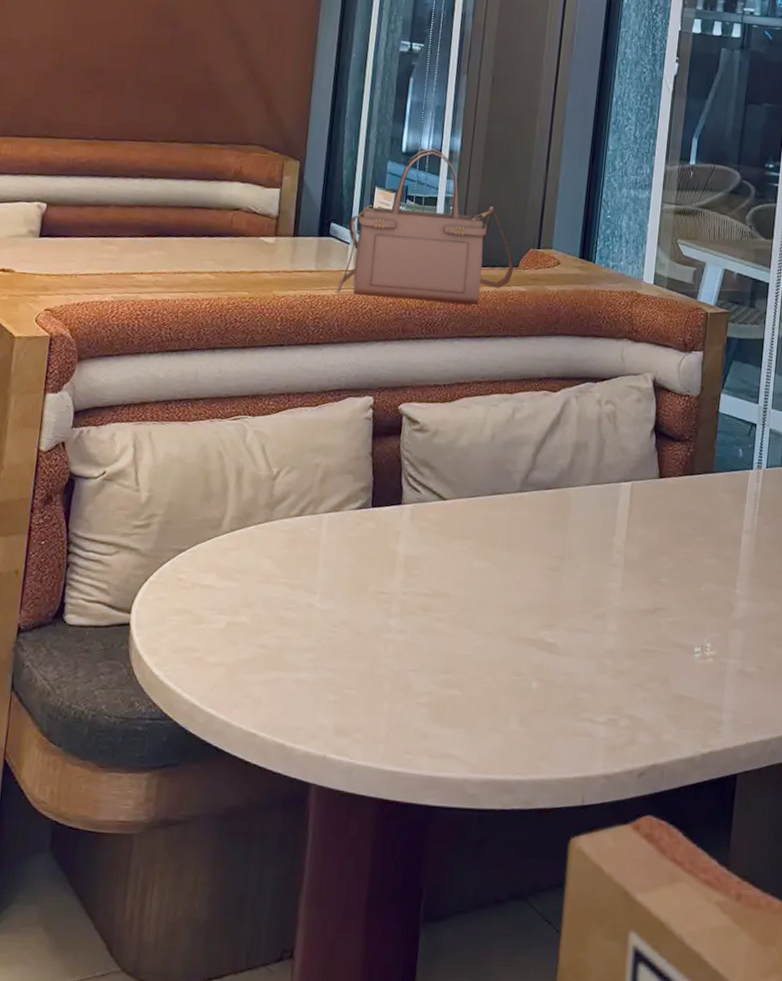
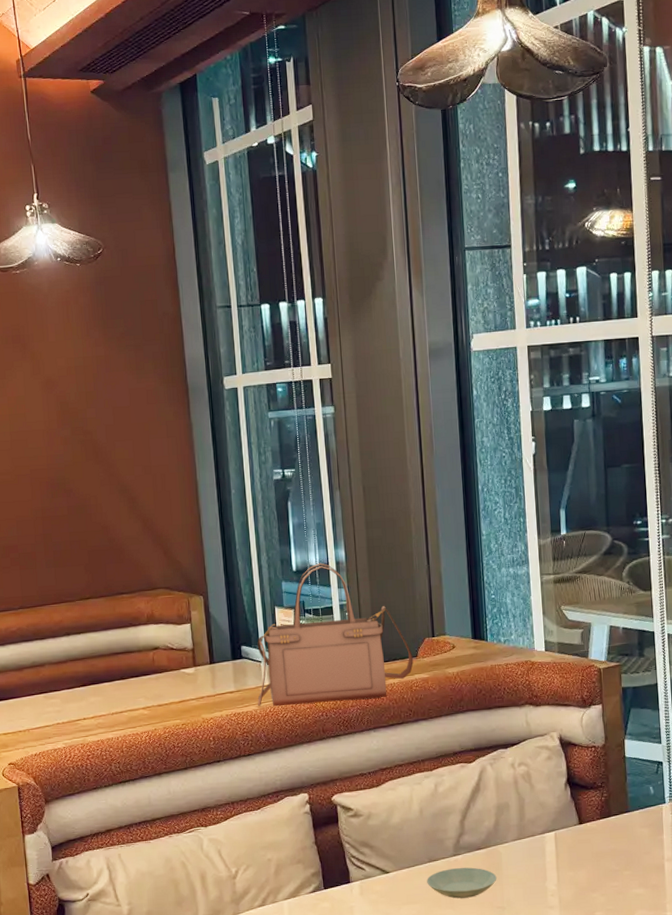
saucer: none [485,505,562,542] -> present [427,867,497,899]

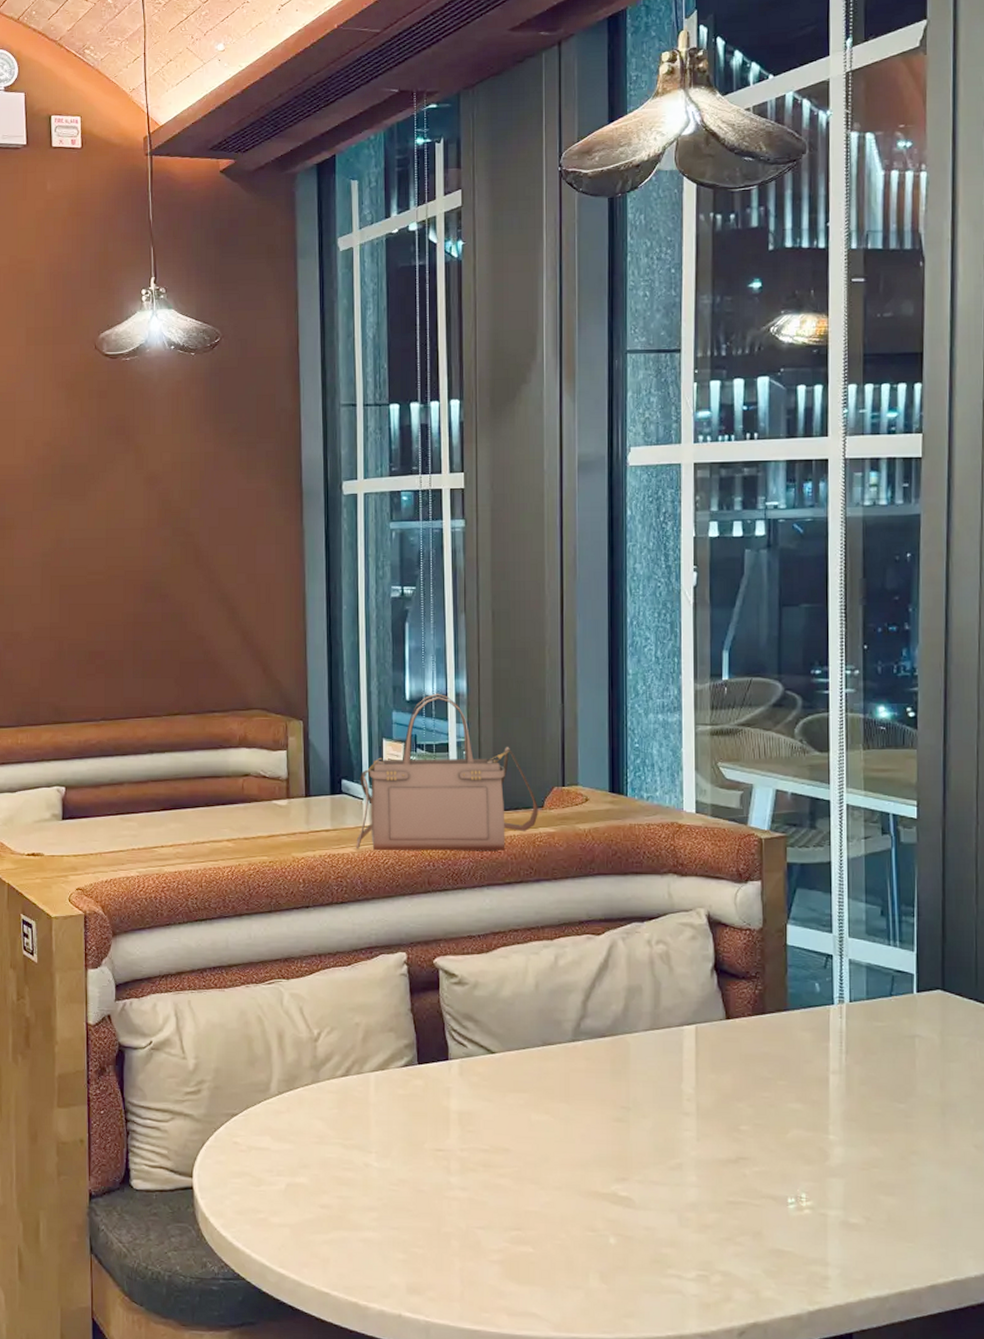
saucer: present [427,867,497,899] -> none [539,1056,623,1092]

